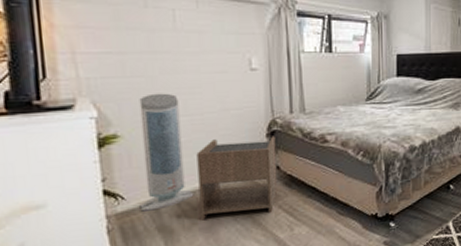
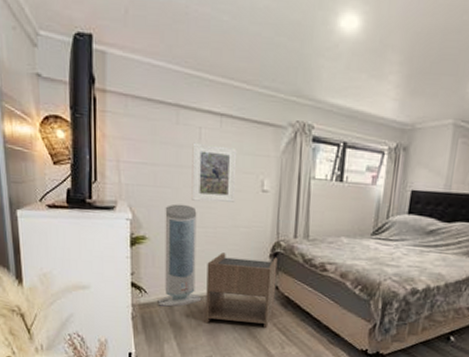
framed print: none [166,25,222,88] -> present [191,142,237,203]

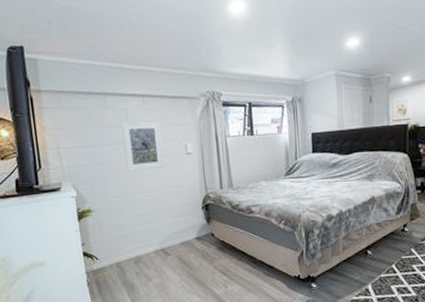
air purifier: present [158,204,202,307] -> none [105,176,148,269]
nightstand: present [205,252,278,329] -> none [148,208,213,278]

